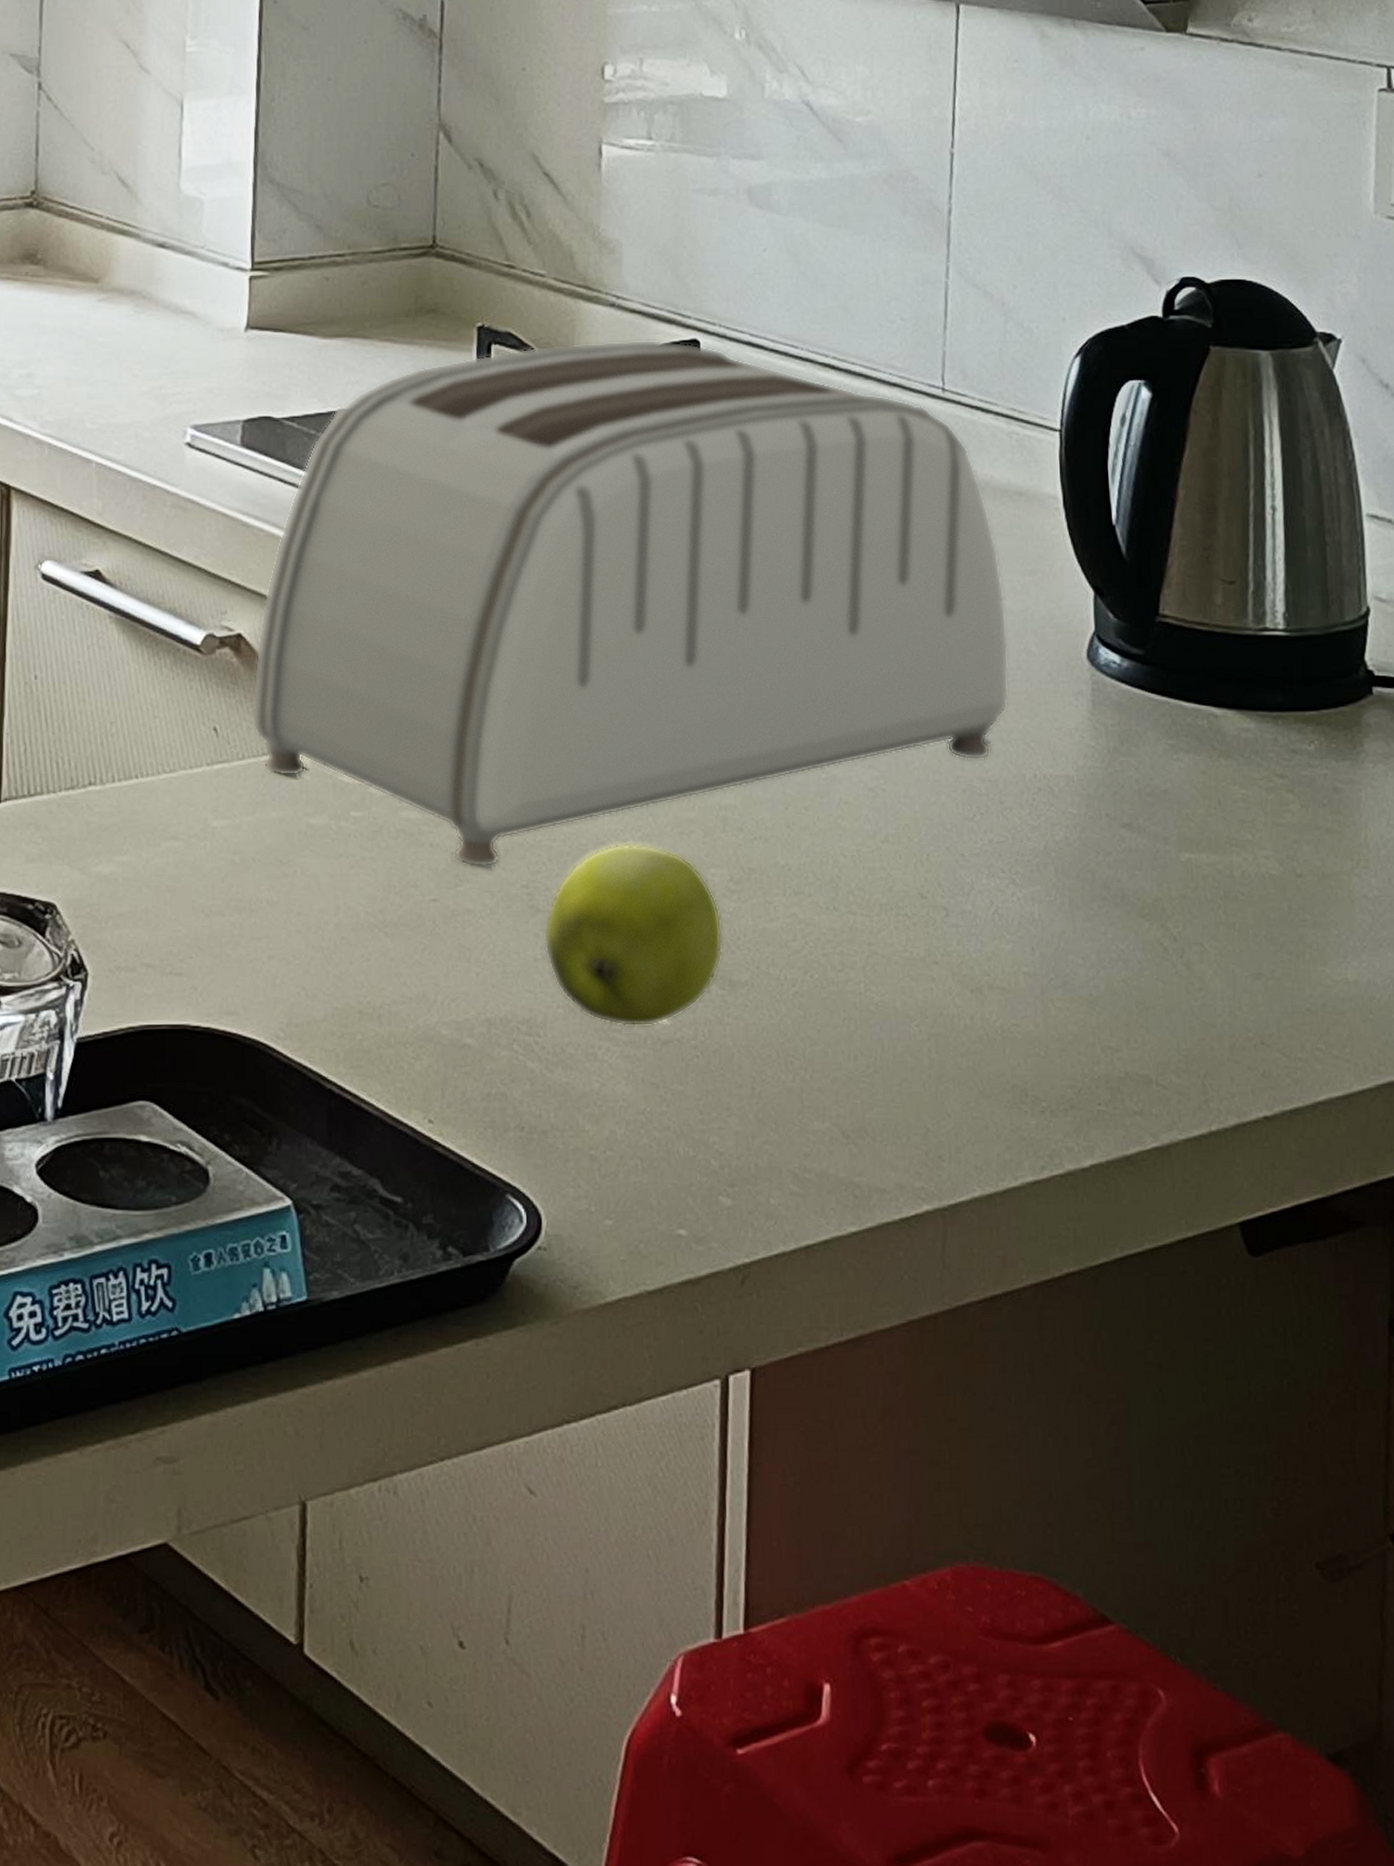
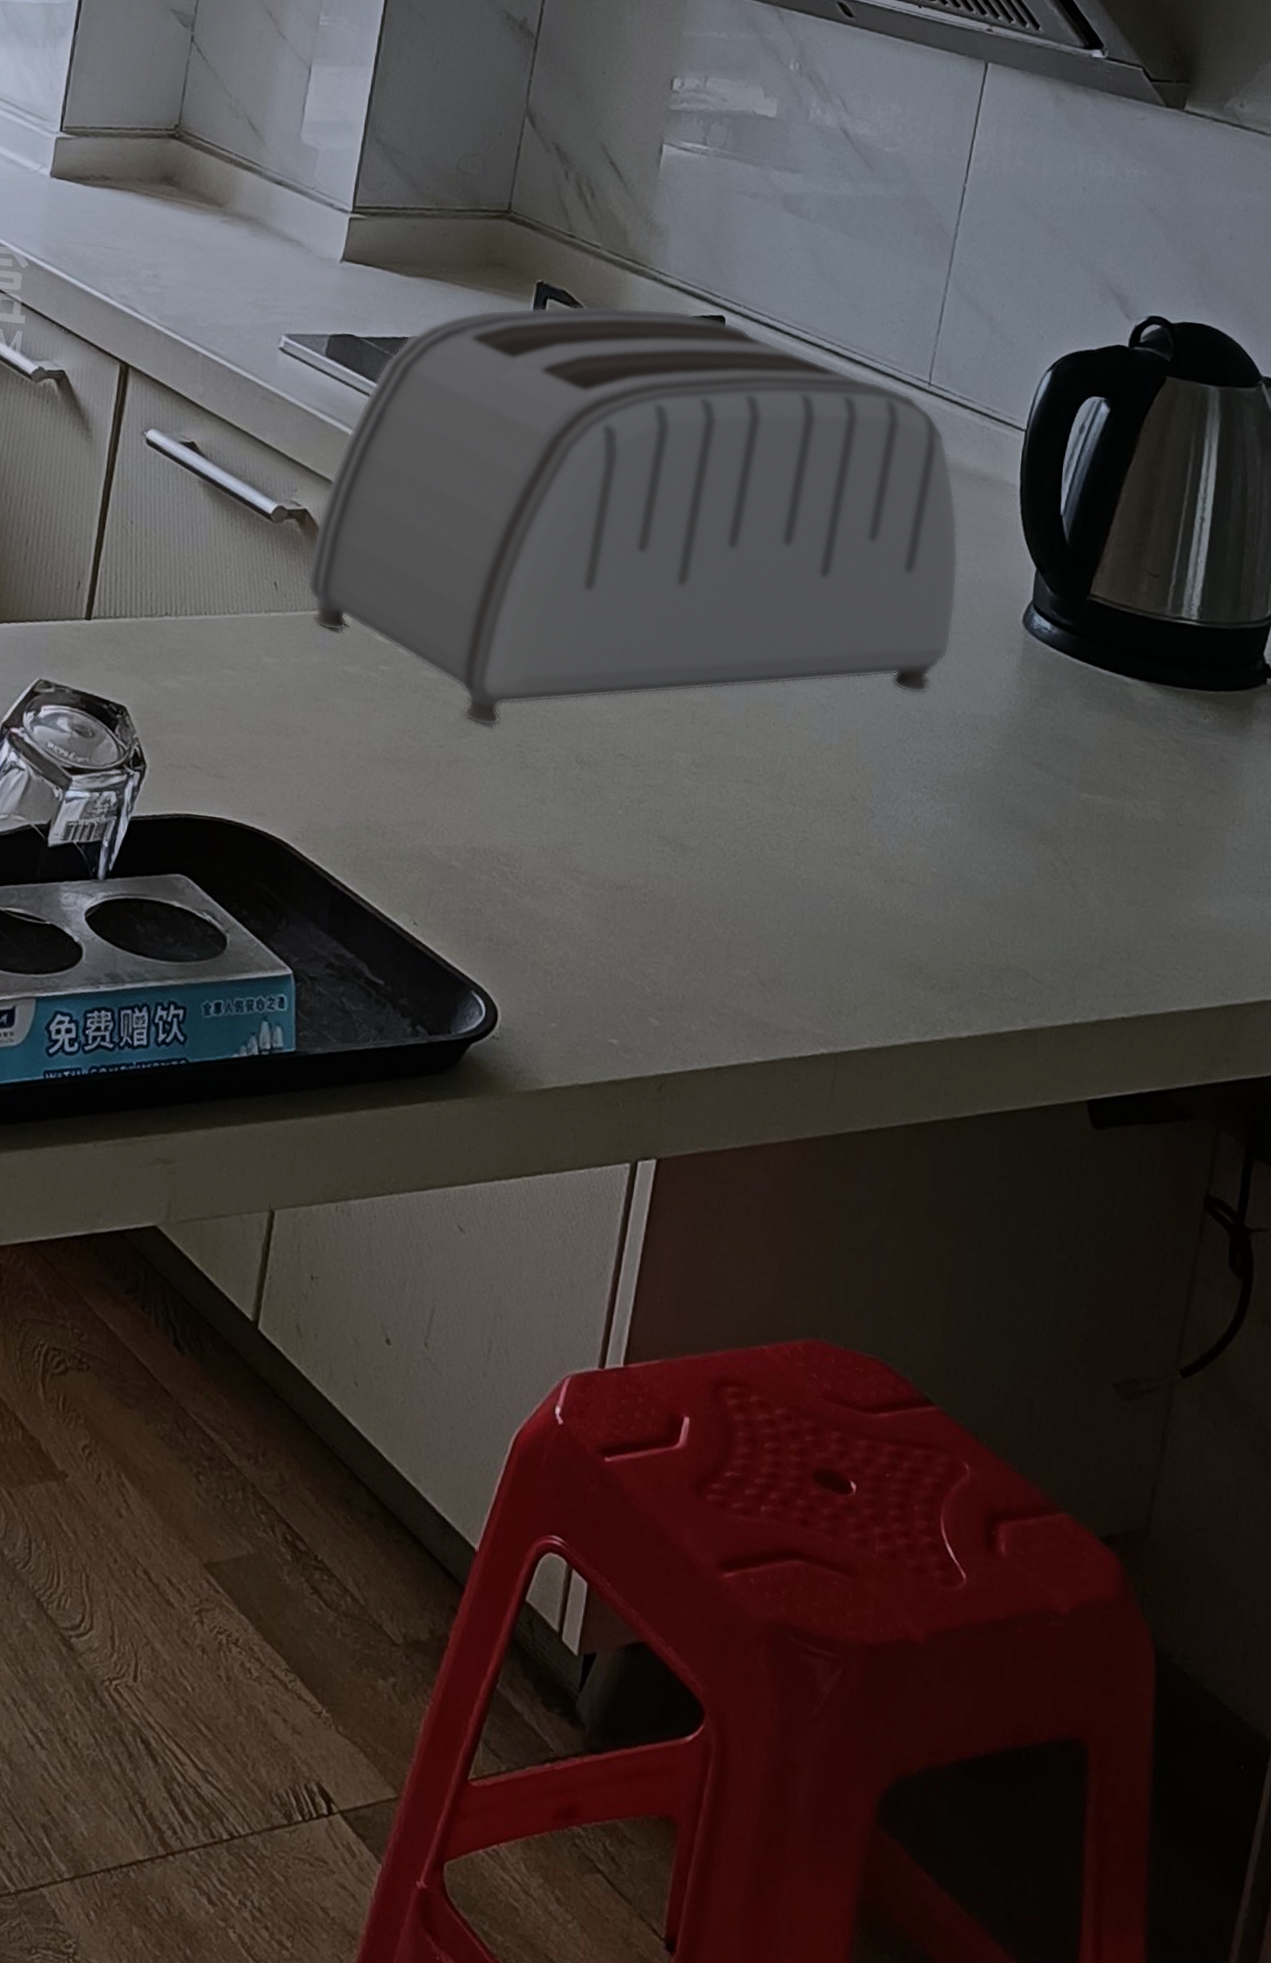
apple: present [543,844,723,1027] -> none [528,721,681,873]

